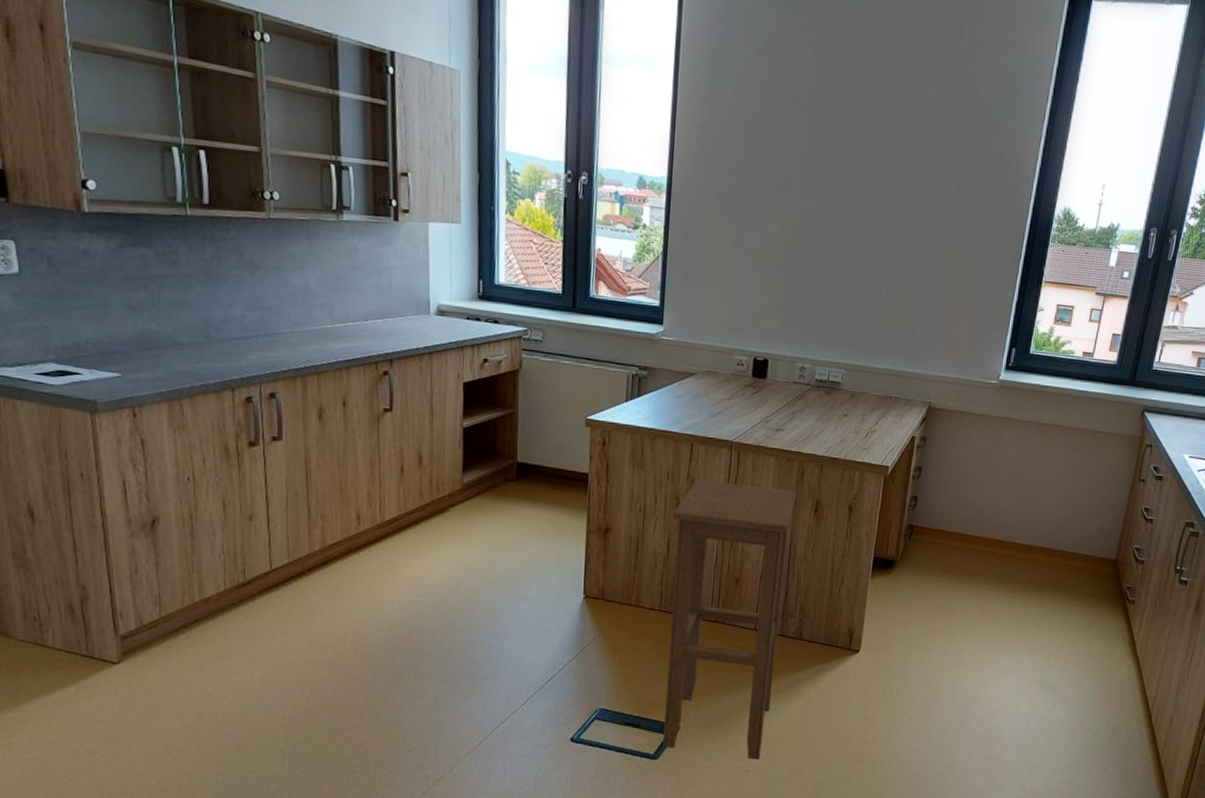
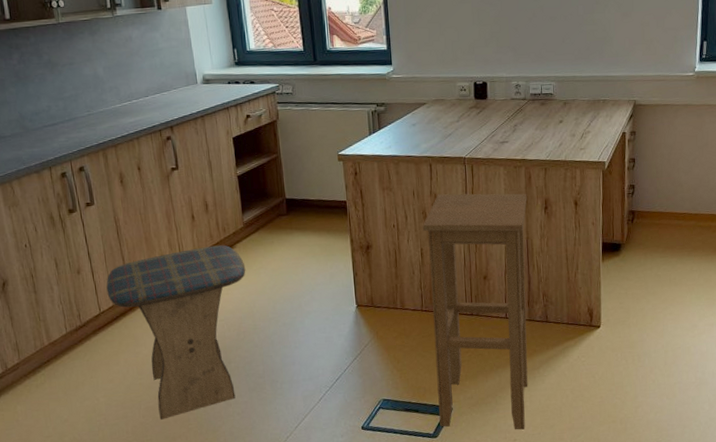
stool: none [283,506,458,706] -> present [106,245,246,420]

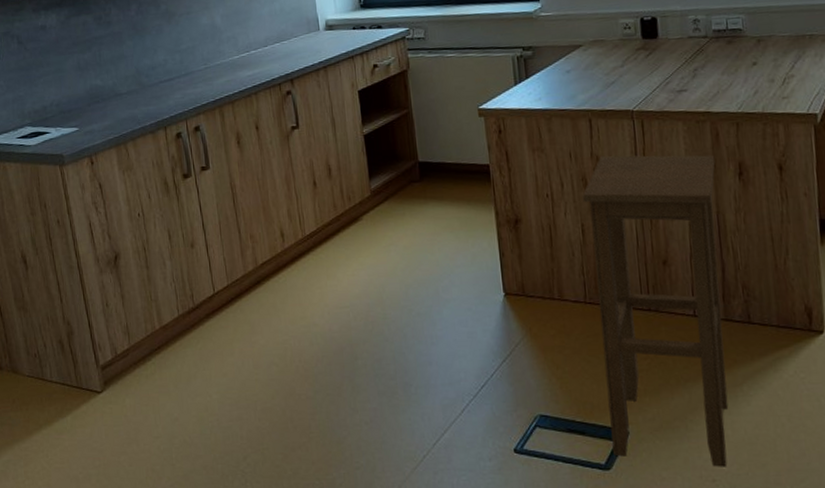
stool: present [106,245,246,420] -> none [221,216,374,425]

